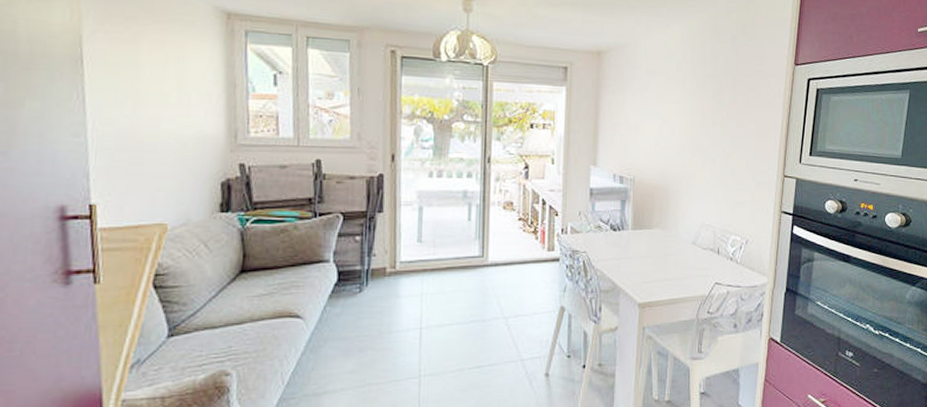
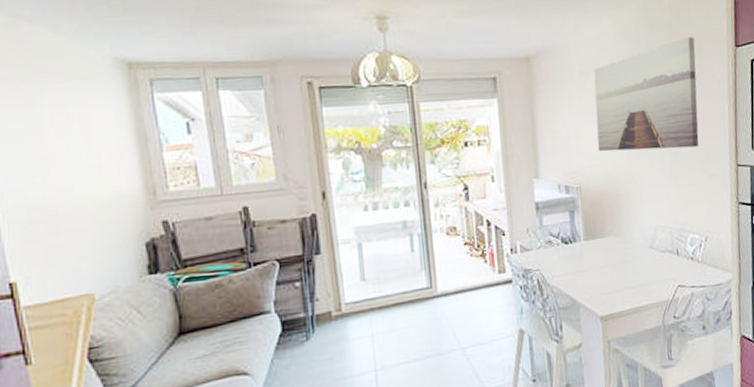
wall art: none [654,50,757,154] -> present [594,37,699,152]

